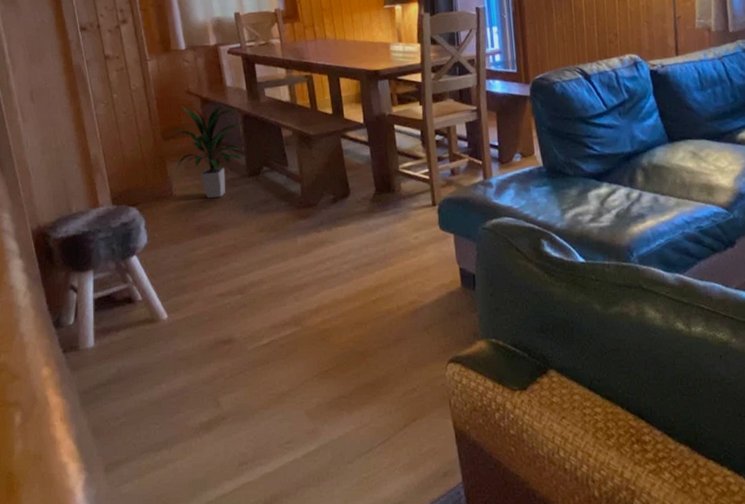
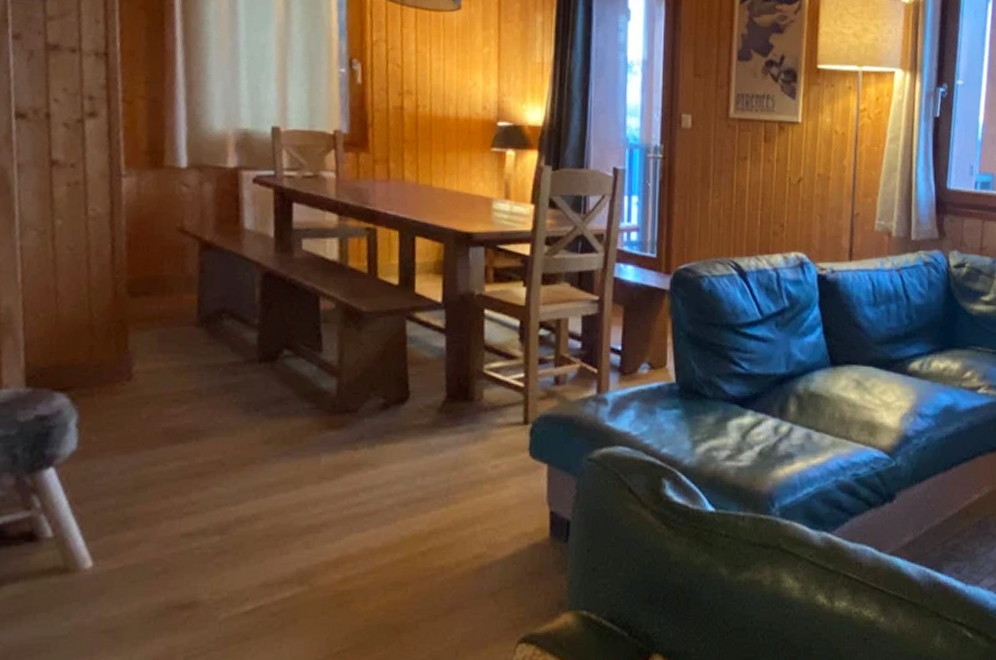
indoor plant: present [171,105,245,198] -> none [143,249,262,388]

